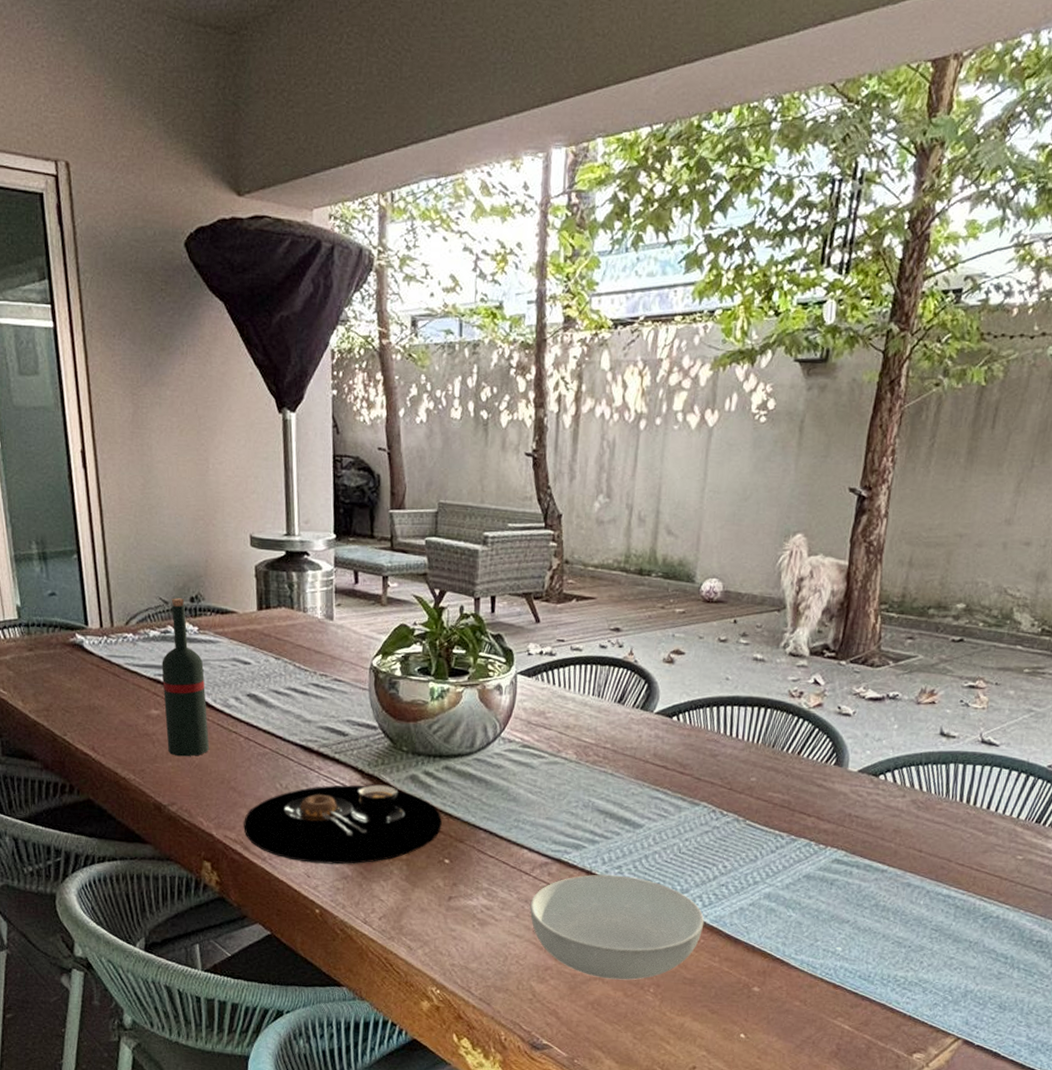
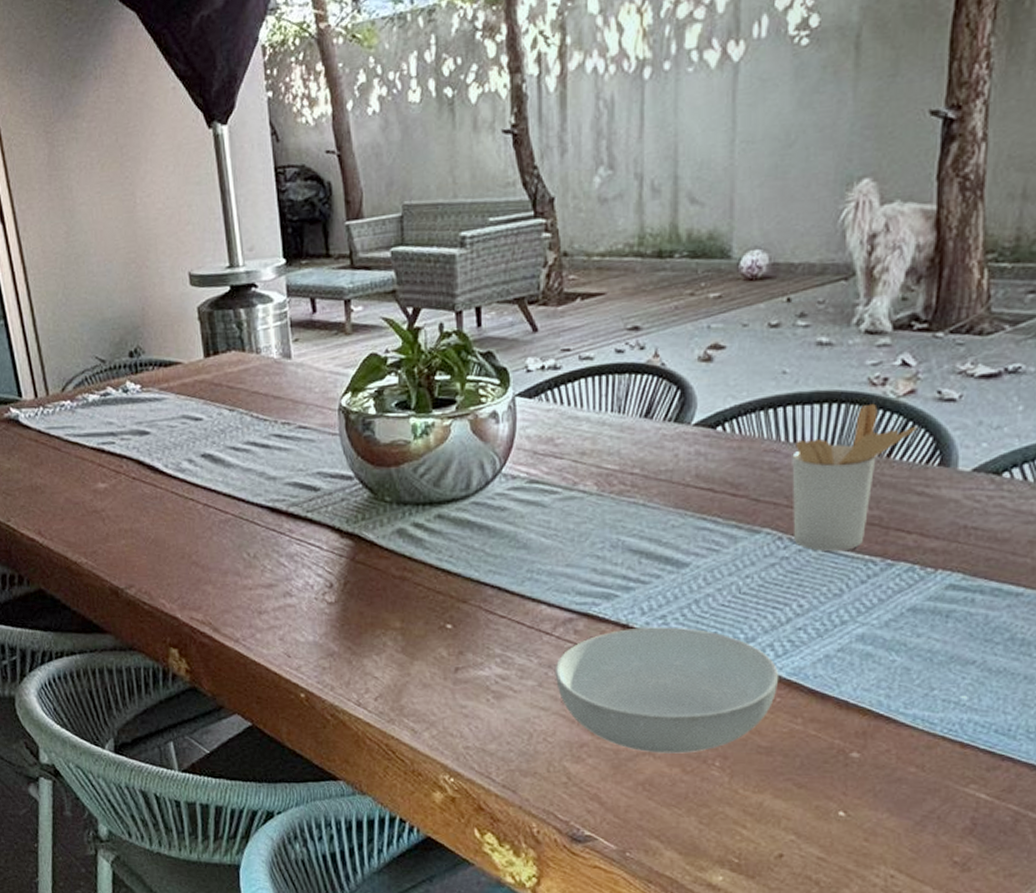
wine bottle: present [162,598,210,757] -> none [104,354,166,533]
place setting: present [243,784,442,864] -> none [210,542,439,641]
utensil holder: none [724,711,822,825] -> present [792,403,918,551]

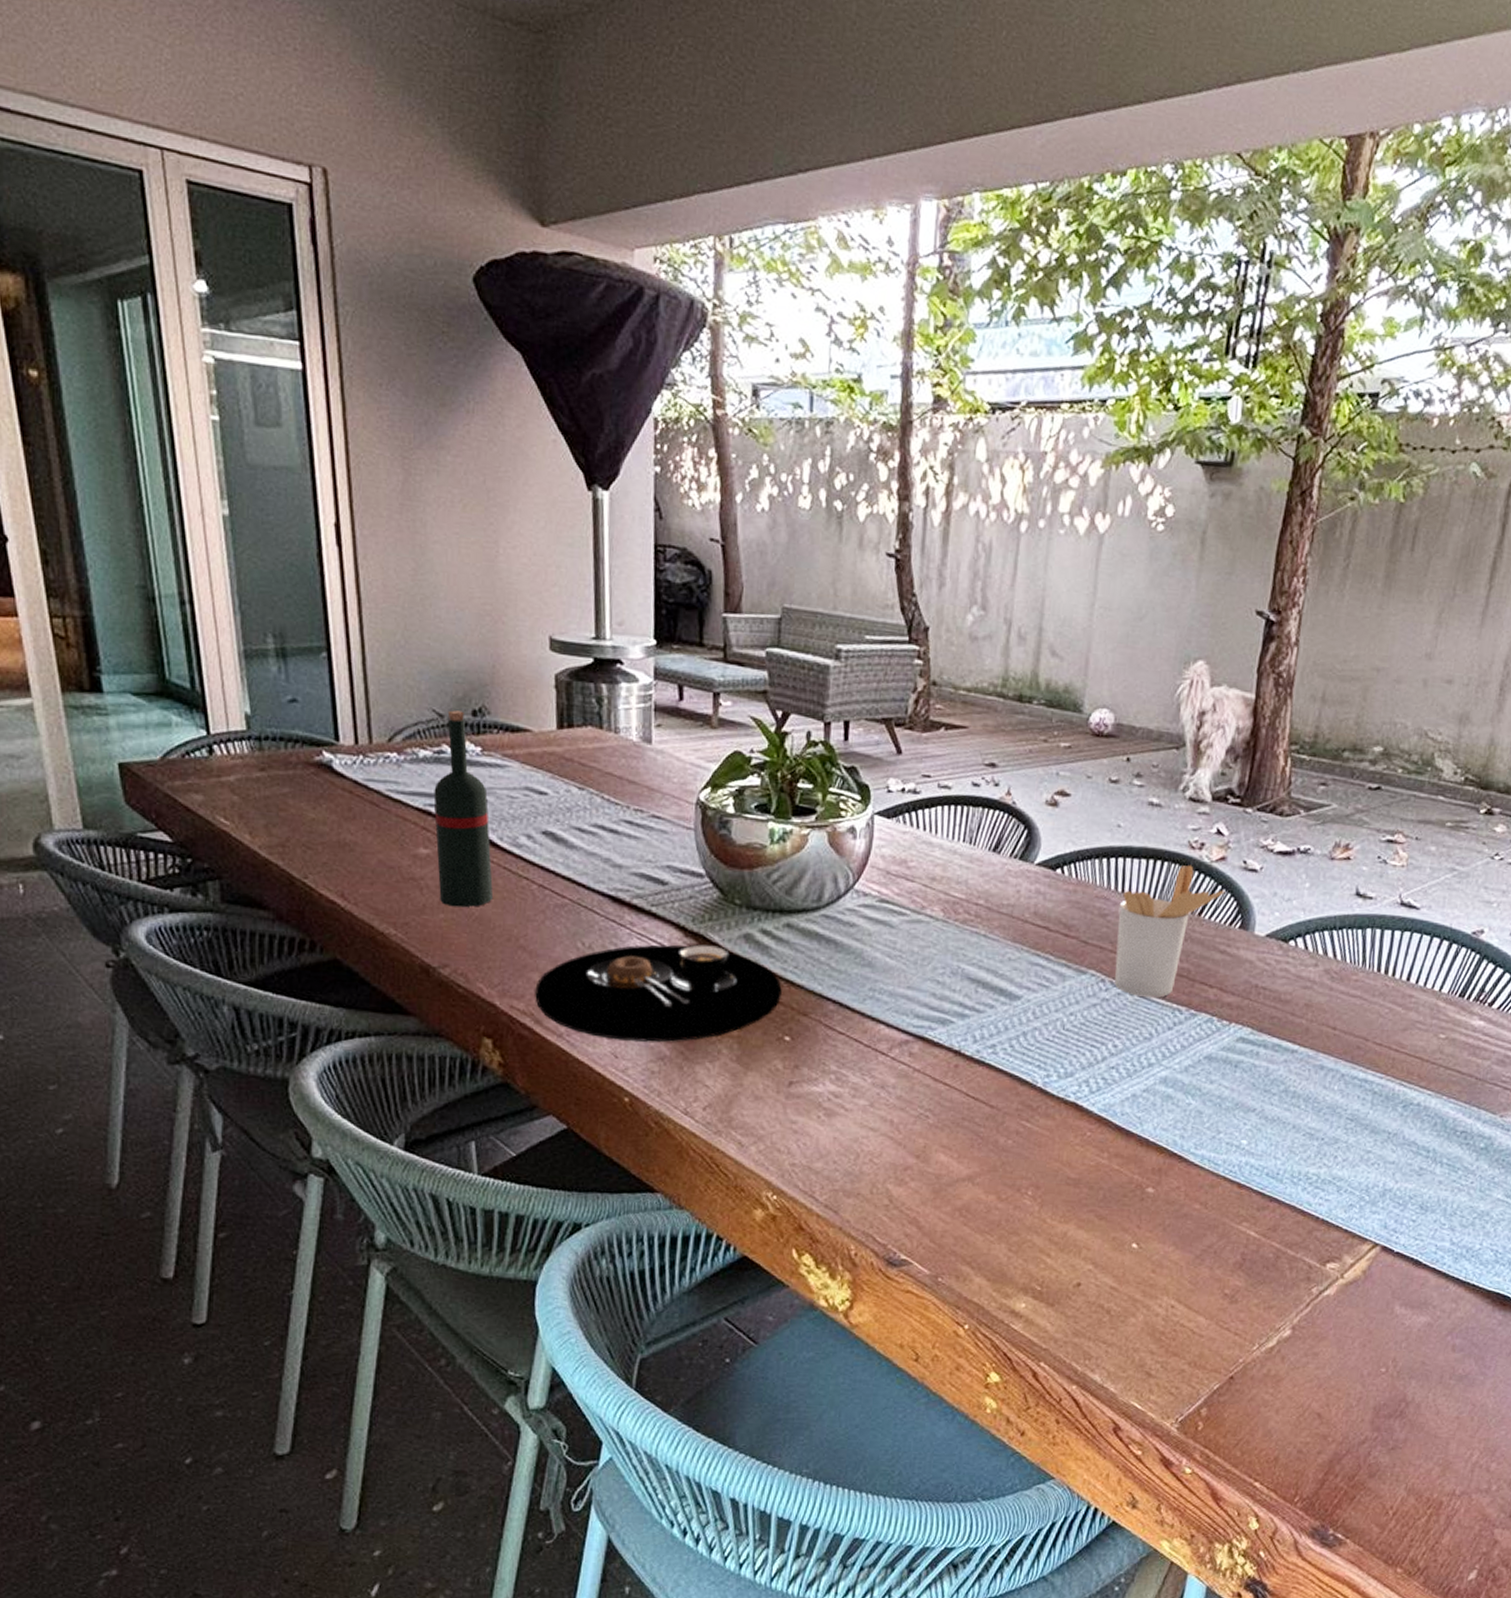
wine bottle: none [104,354,166,533] -> present [433,710,494,908]
place setting: none [210,542,439,641] -> present [535,943,782,1042]
serving bowl: present [555,627,779,754] -> none [886,1055,1092,1182]

